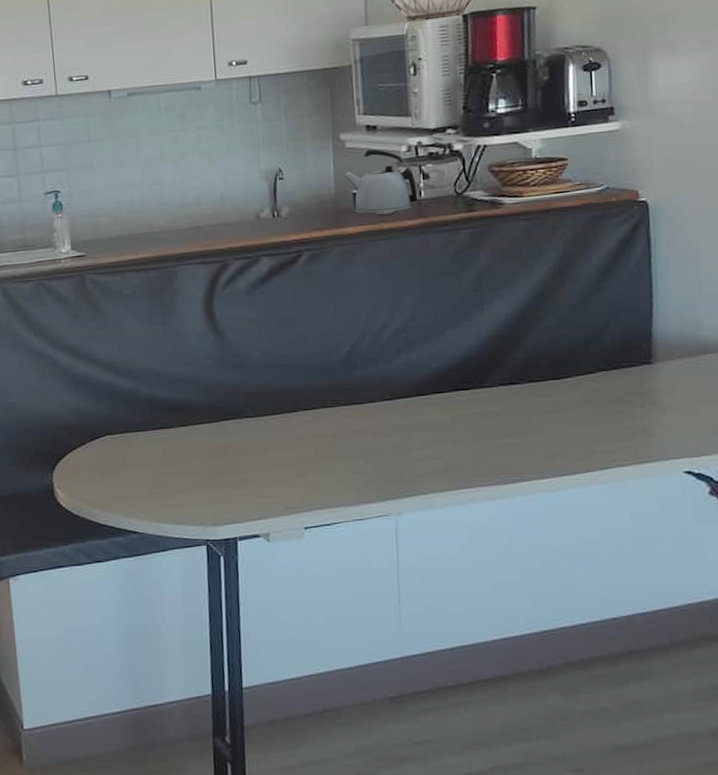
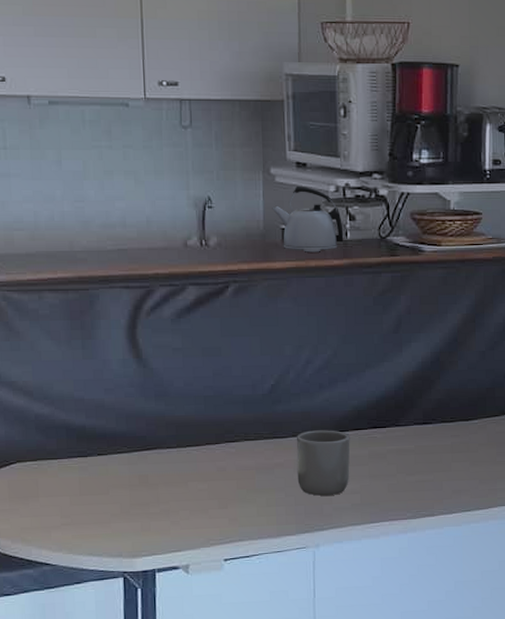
mug: none [374,394,432,462] -> present [296,430,351,496]

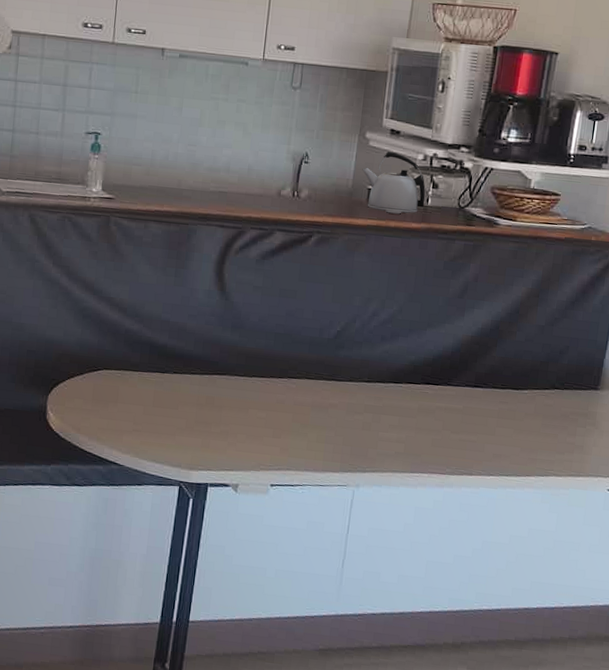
mug: present [296,430,351,496] -> none [348,377,403,441]

